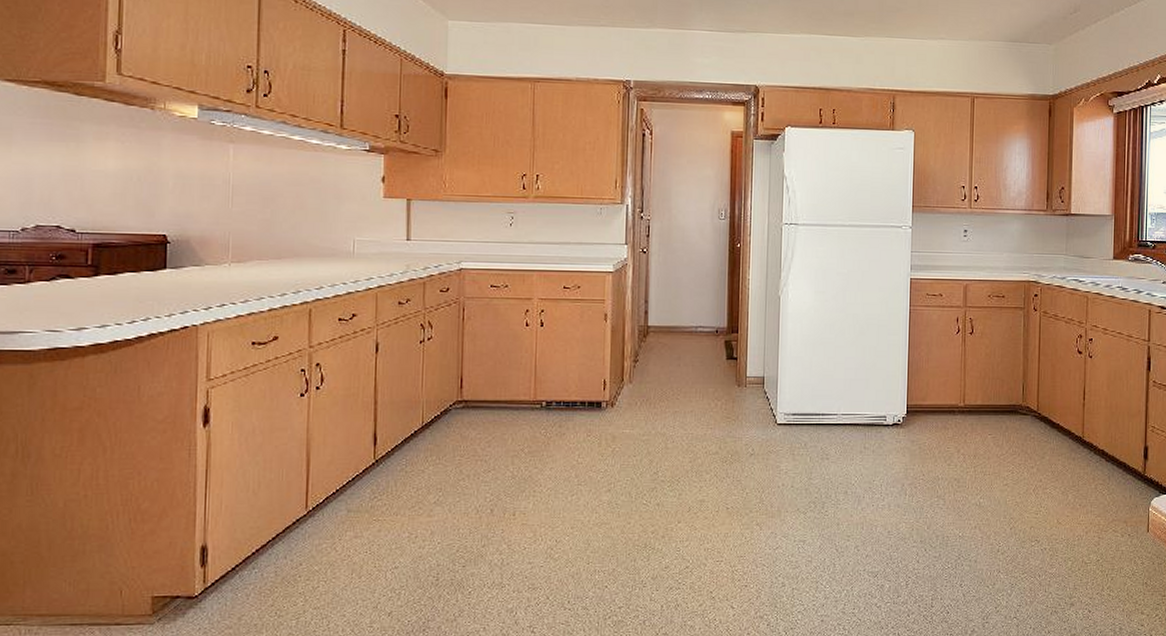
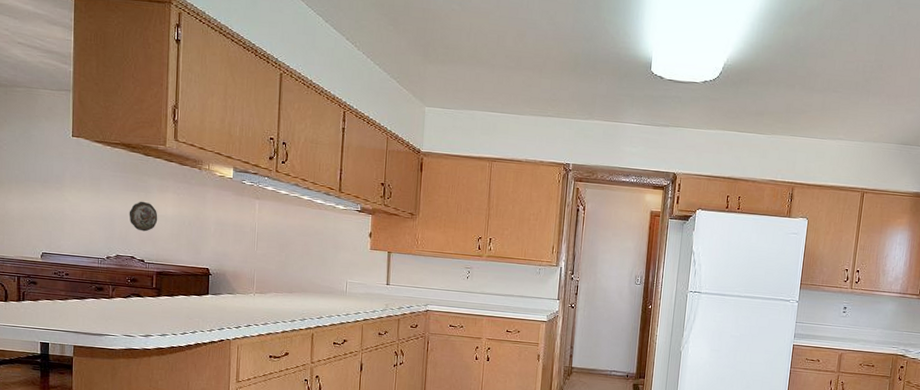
decorative plate: none [53,153,95,193] -> present [129,201,158,232]

